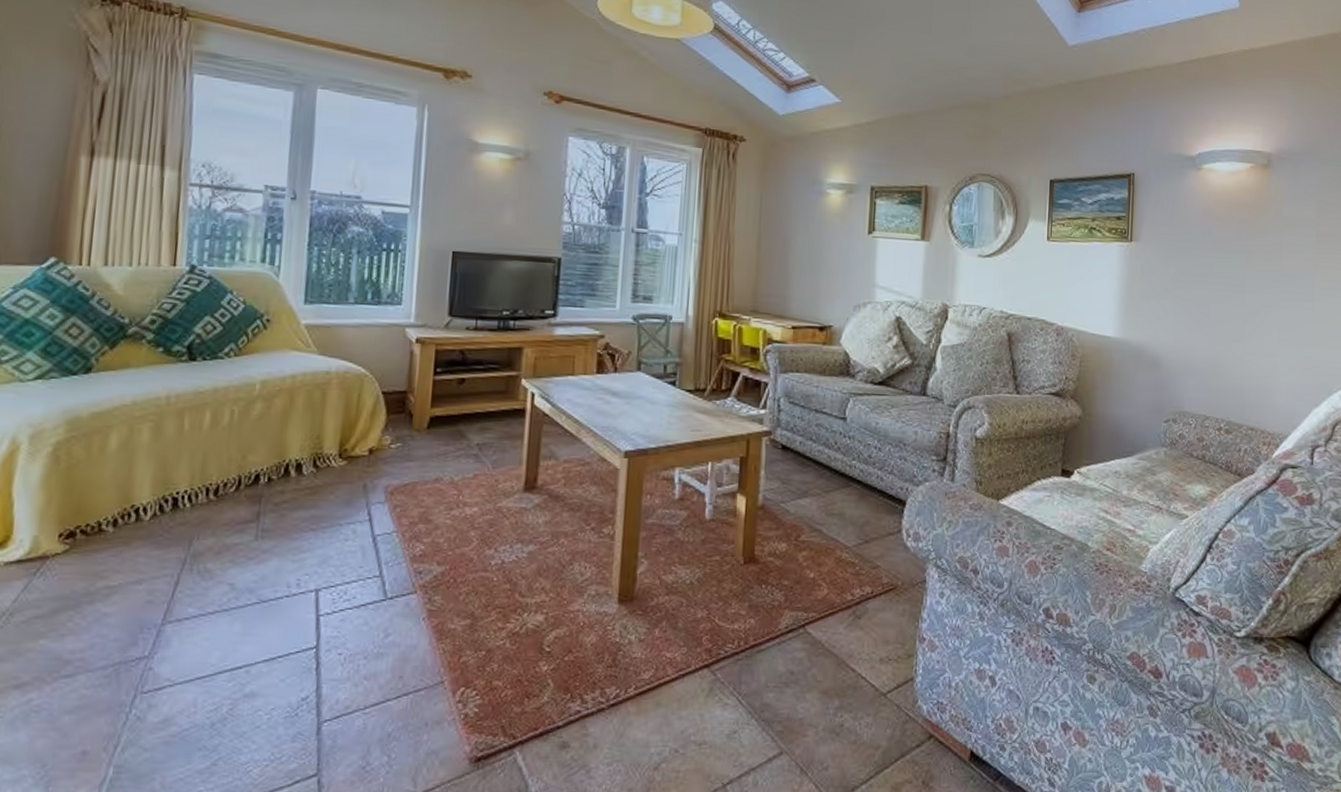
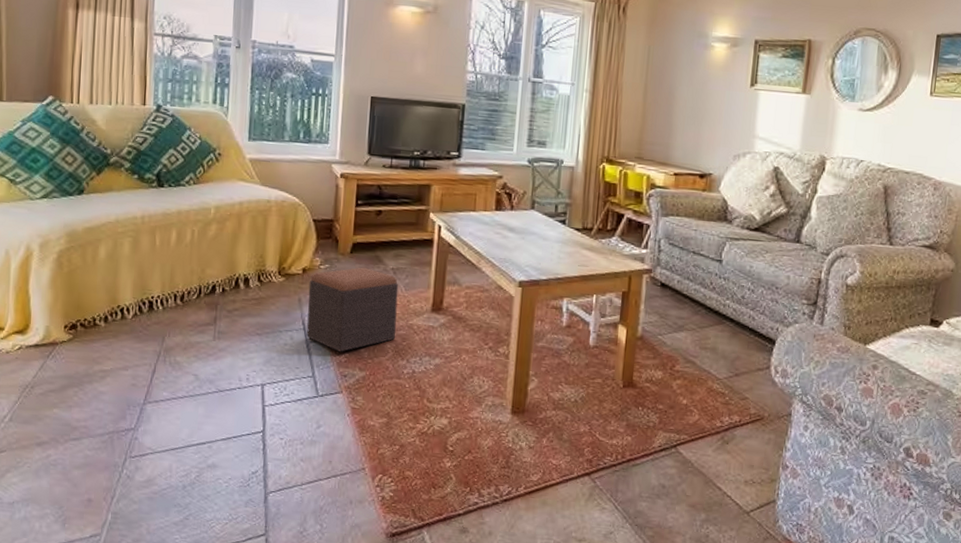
footstool: none [373,444,485,545] -> present [306,267,399,352]

